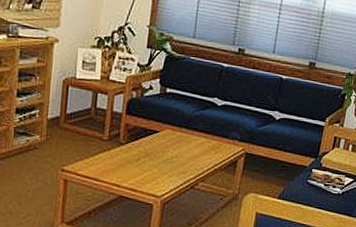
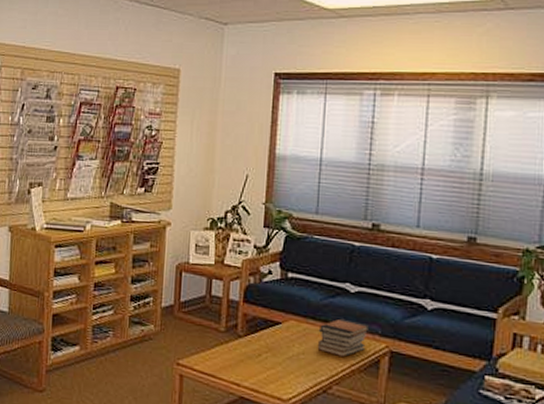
book stack: none [188,127,232,158] -> present [317,318,370,357]

